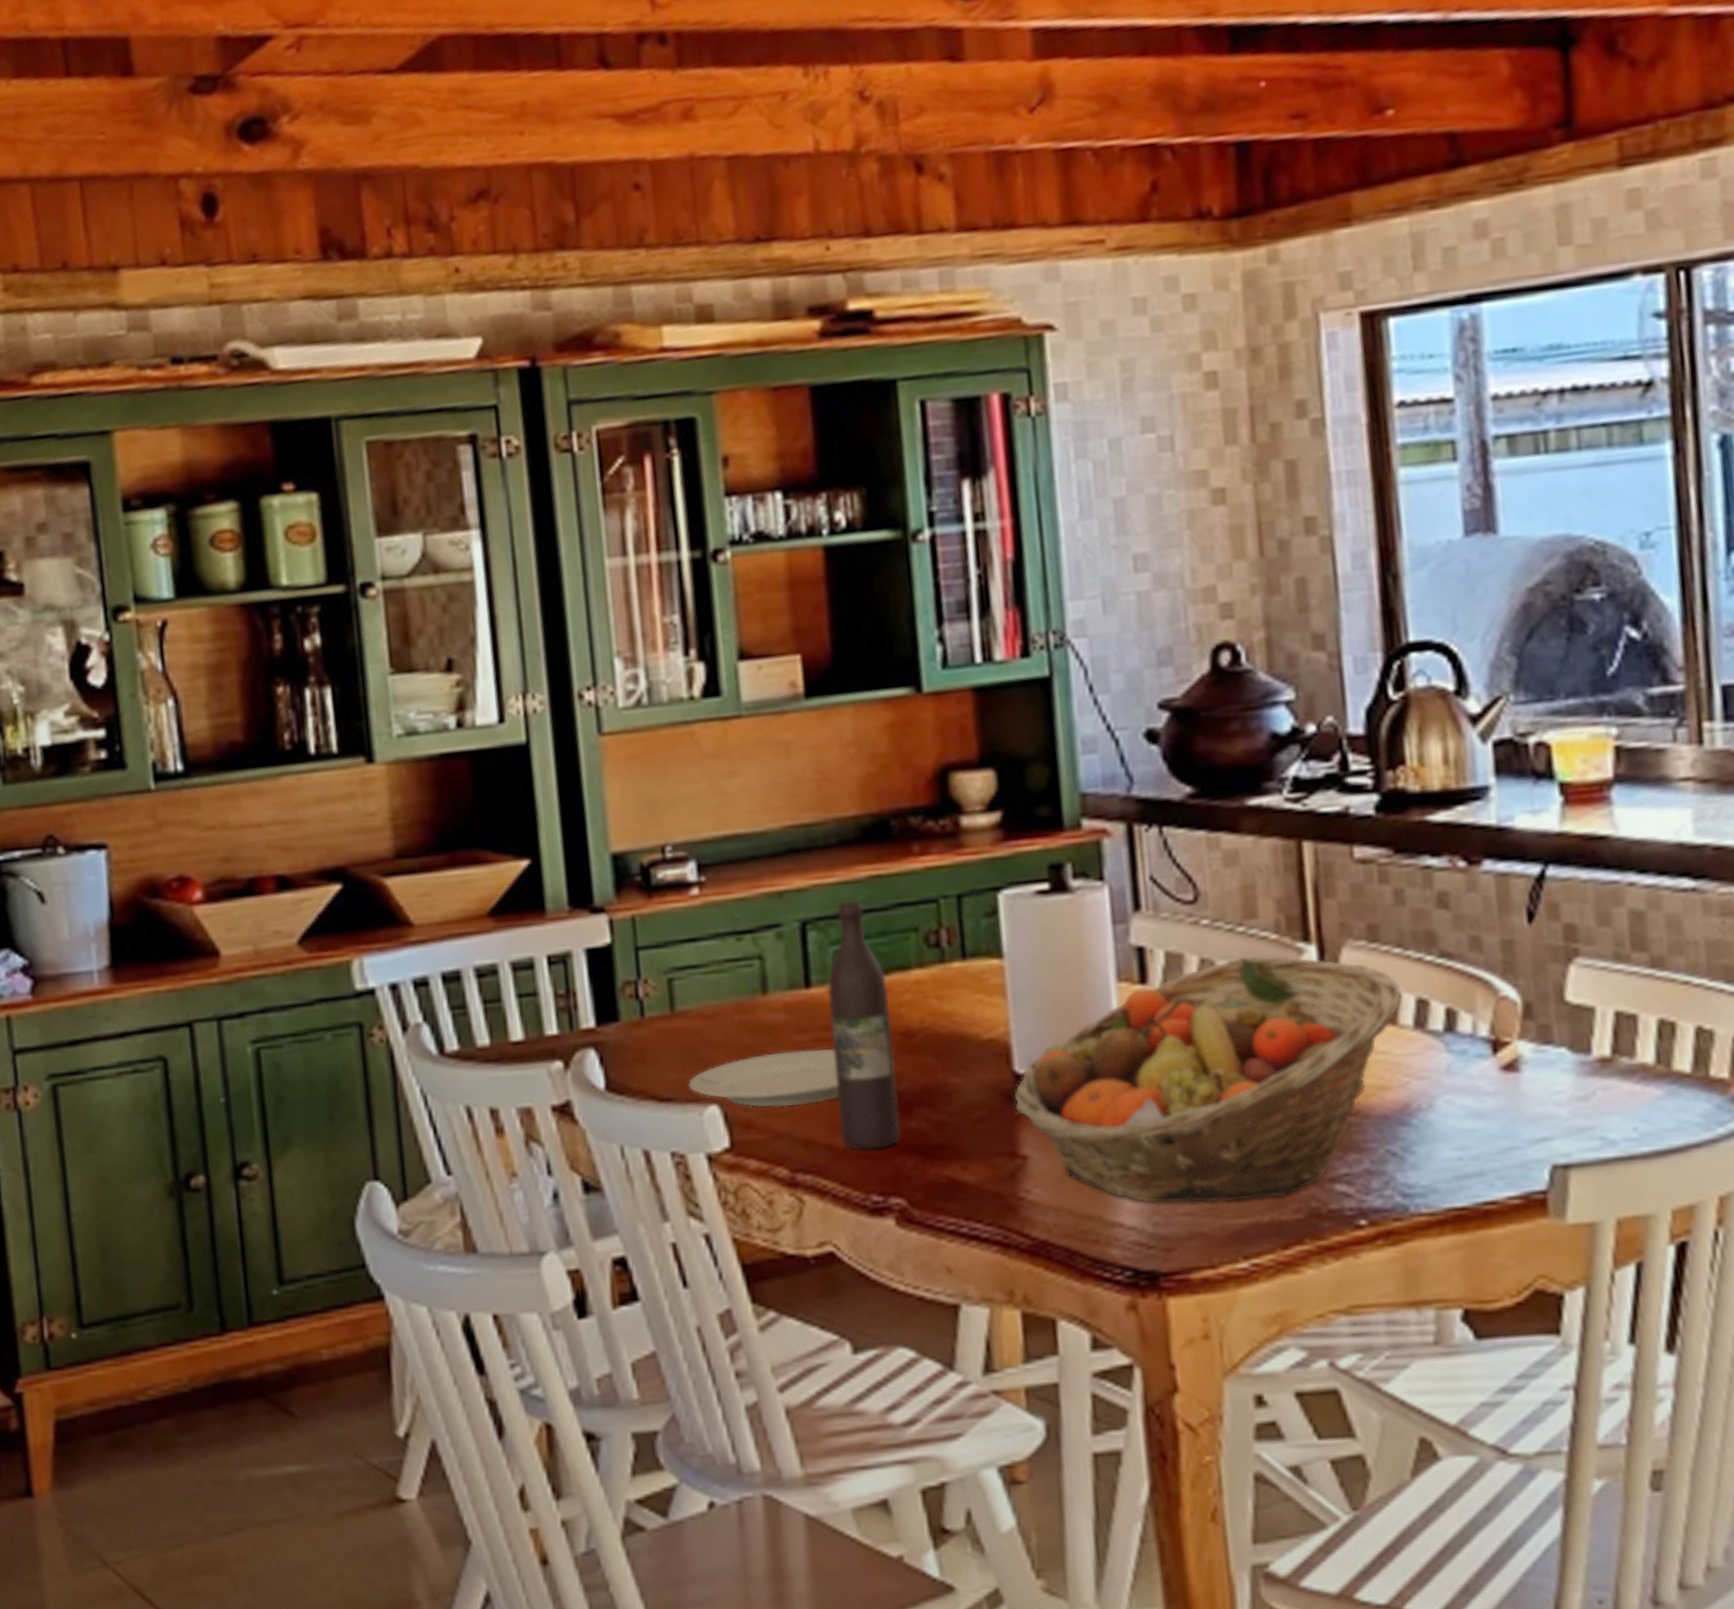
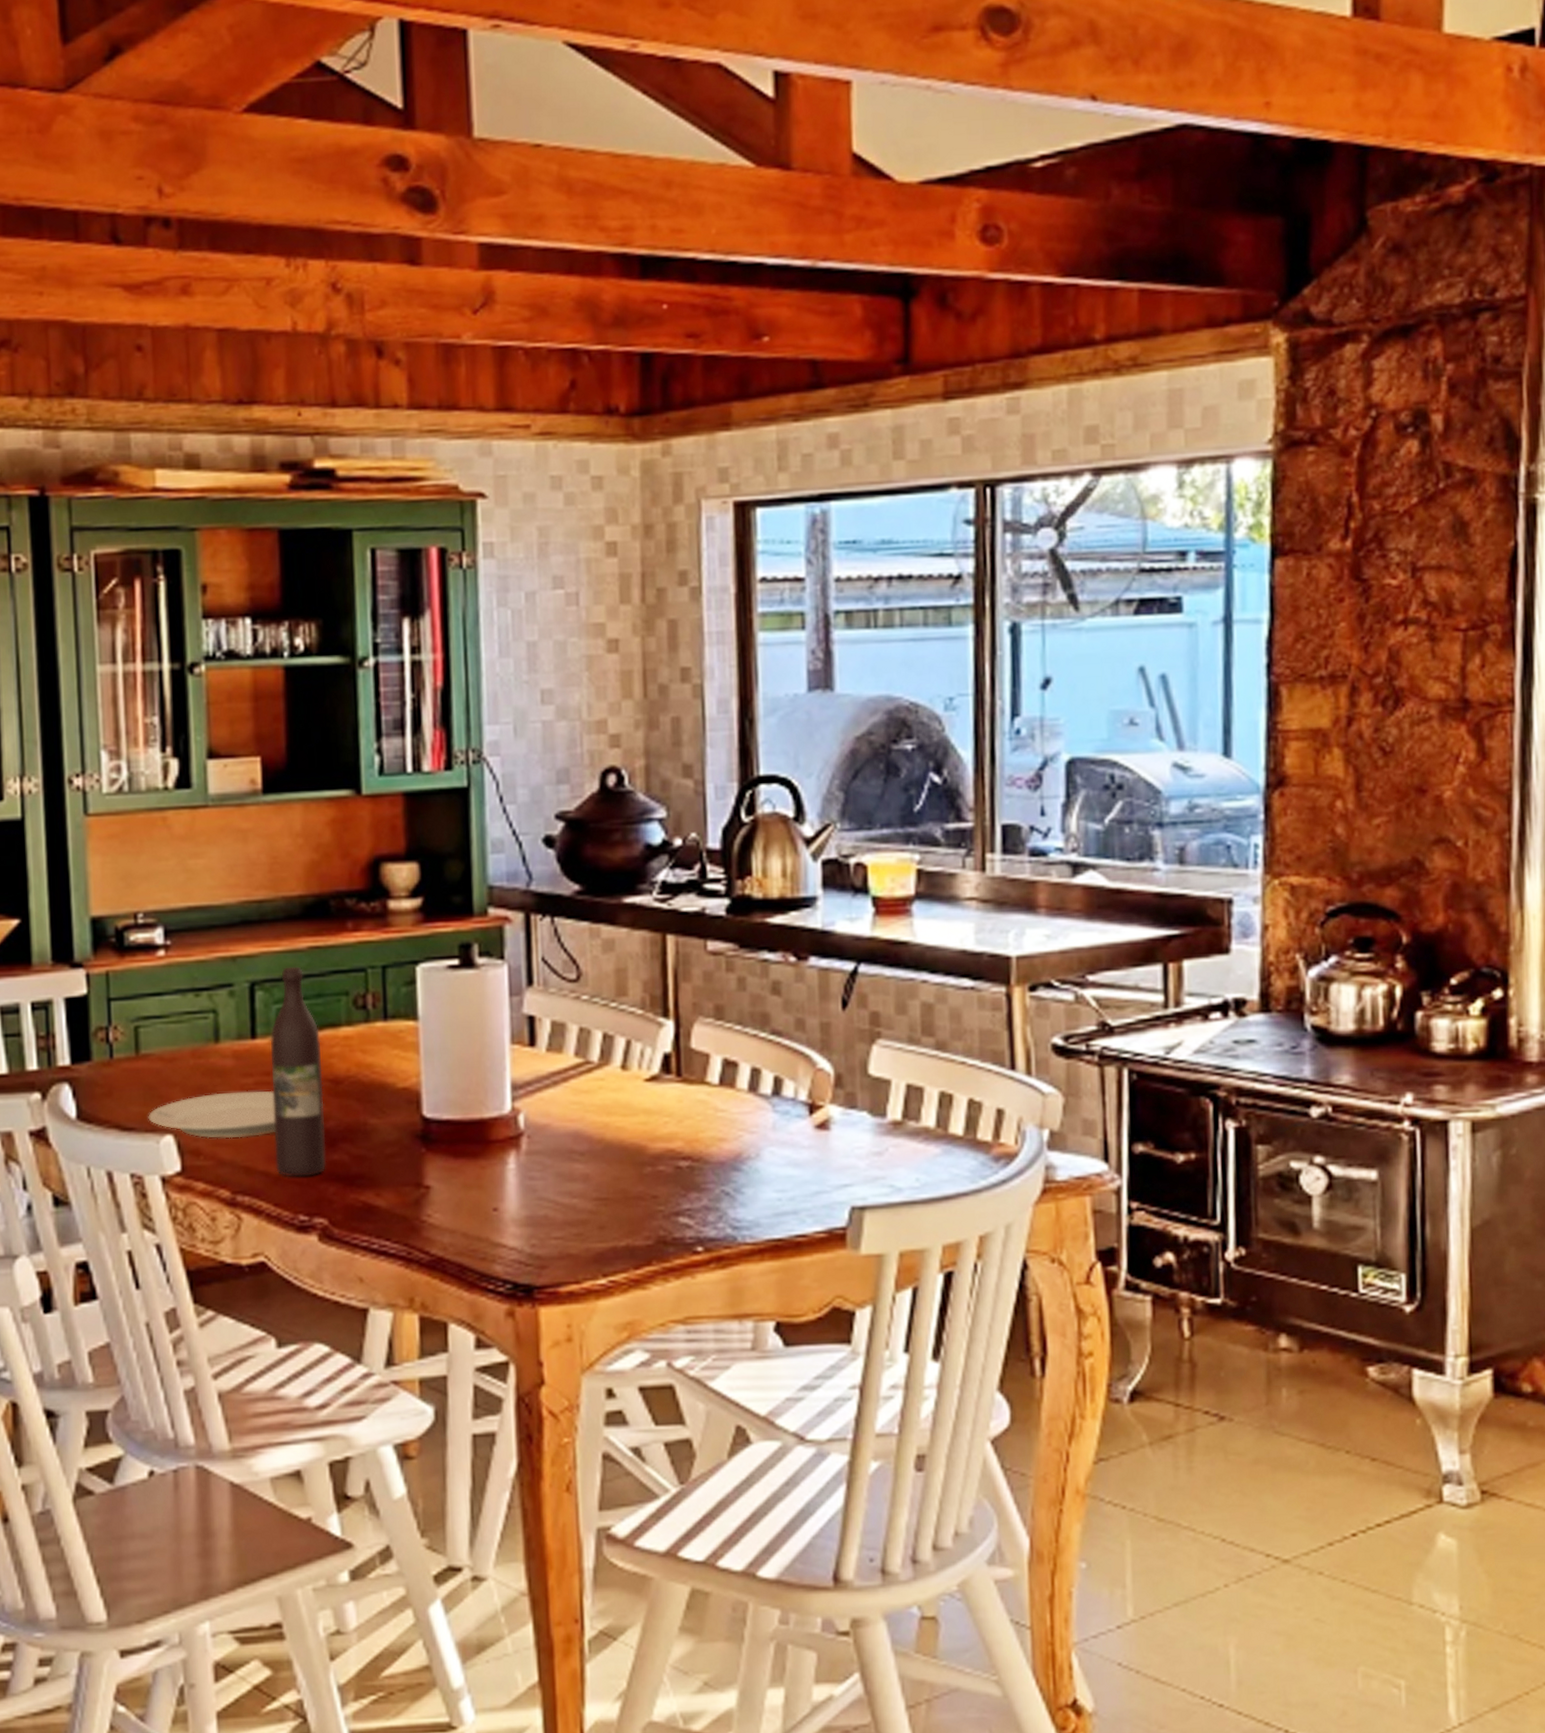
fruit basket: present [1013,955,1402,1204] -> none [421,1027,740,1230]

